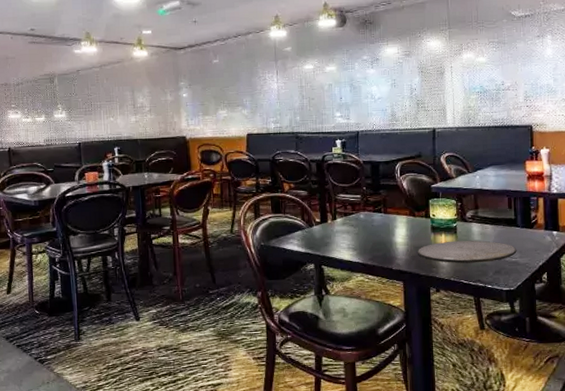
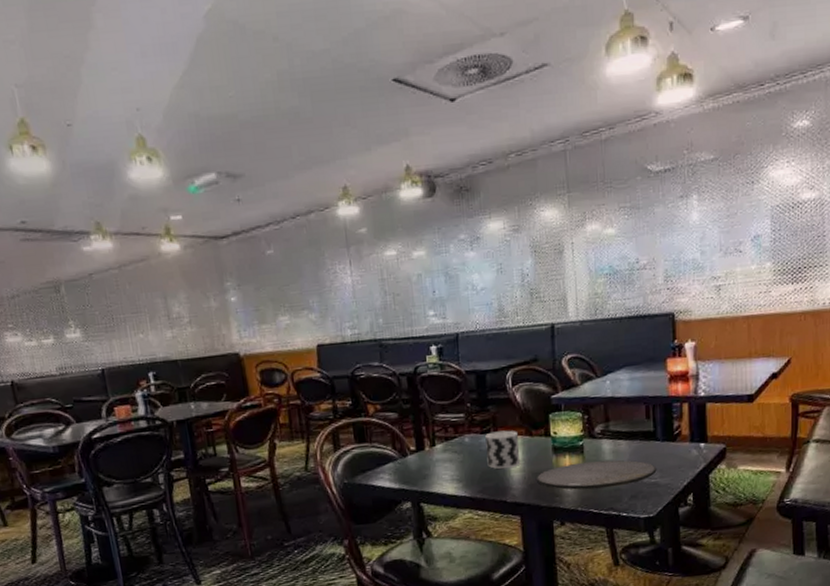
cup: none [377,210,405,242] -> present [485,430,521,469]

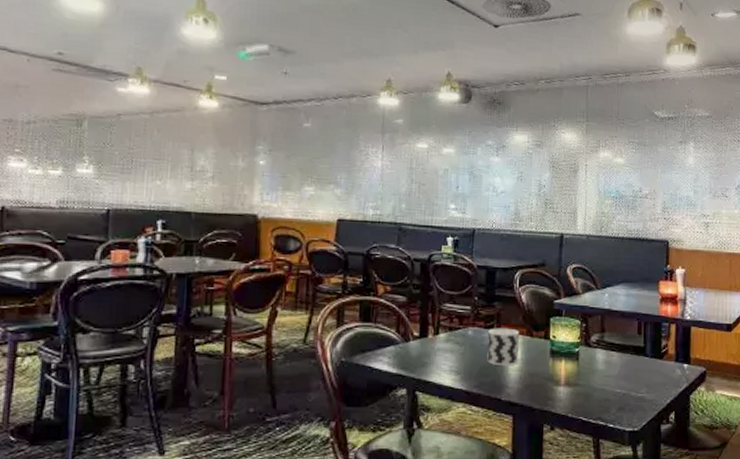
plate: present [537,460,657,490] -> none [532,368,644,397]

